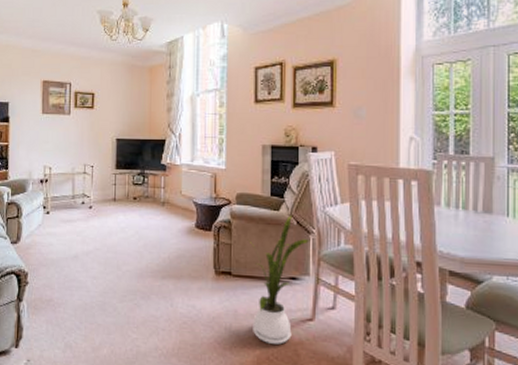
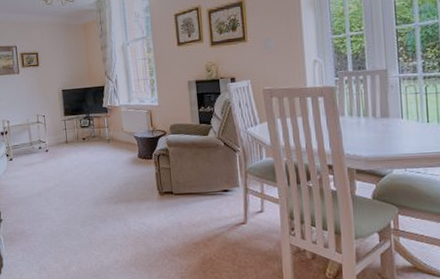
house plant: present [247,216,311,345] -> none [183,139,237,247]

